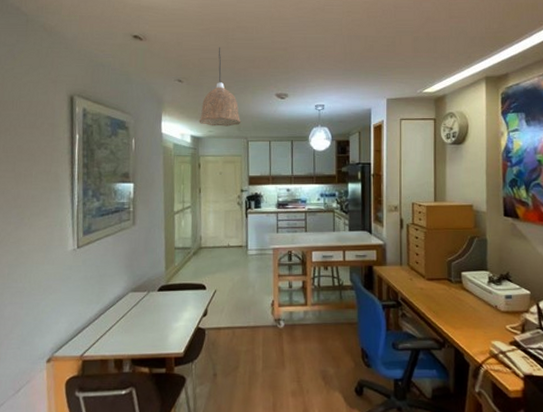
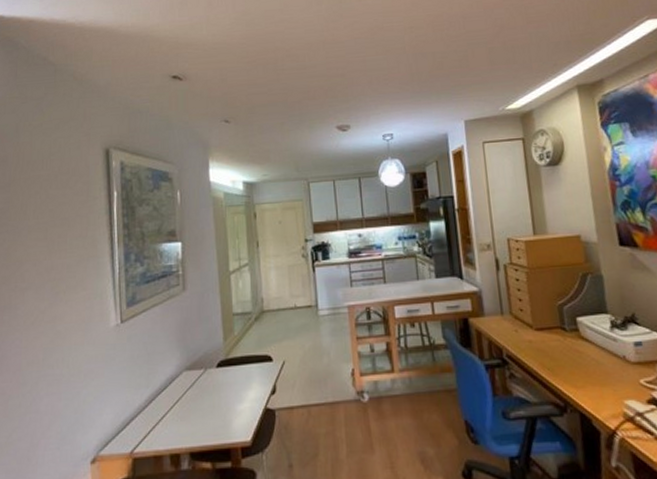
pendant lamp: present [199,47,241,127] -> none [251,79,300,169]

